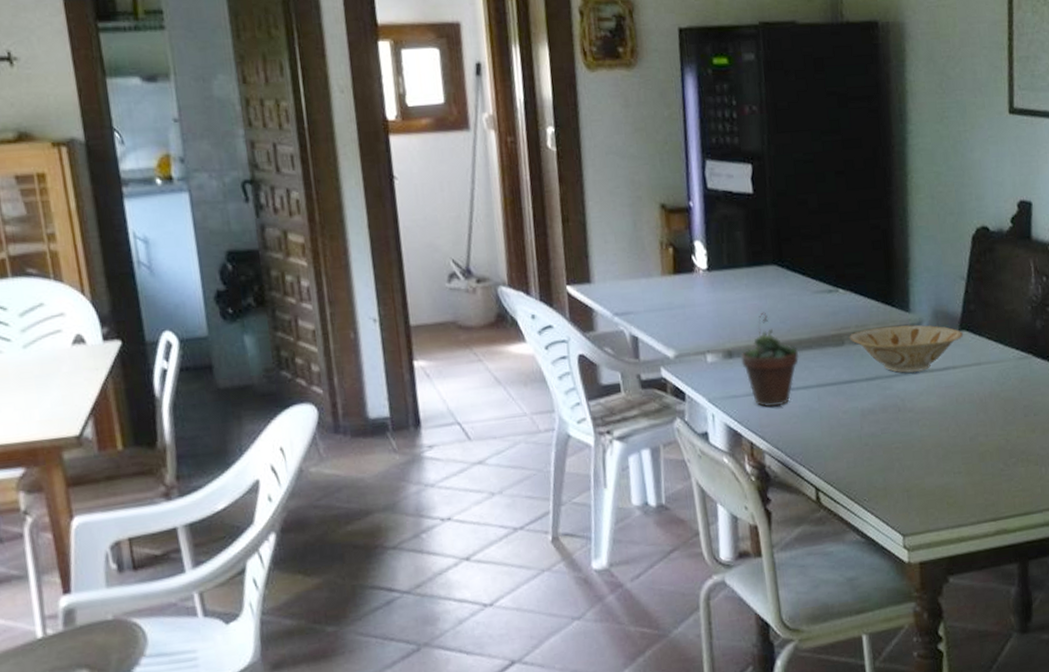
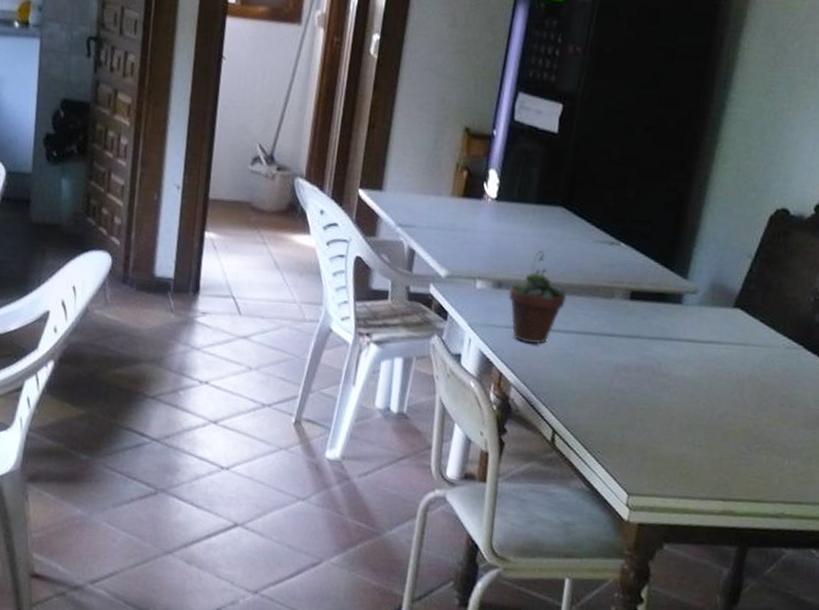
bowl: present [849,325,964,373] -> none [620,287,737,340]

